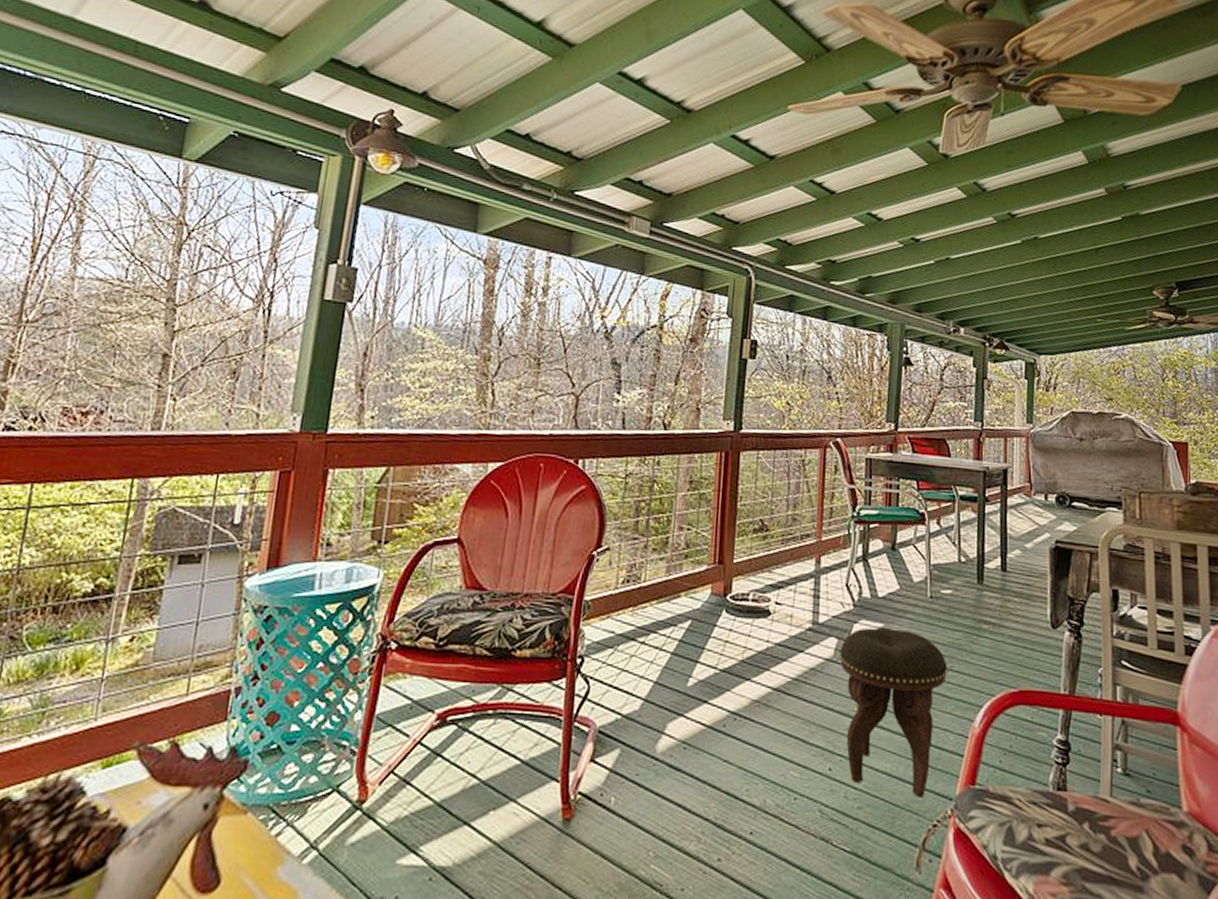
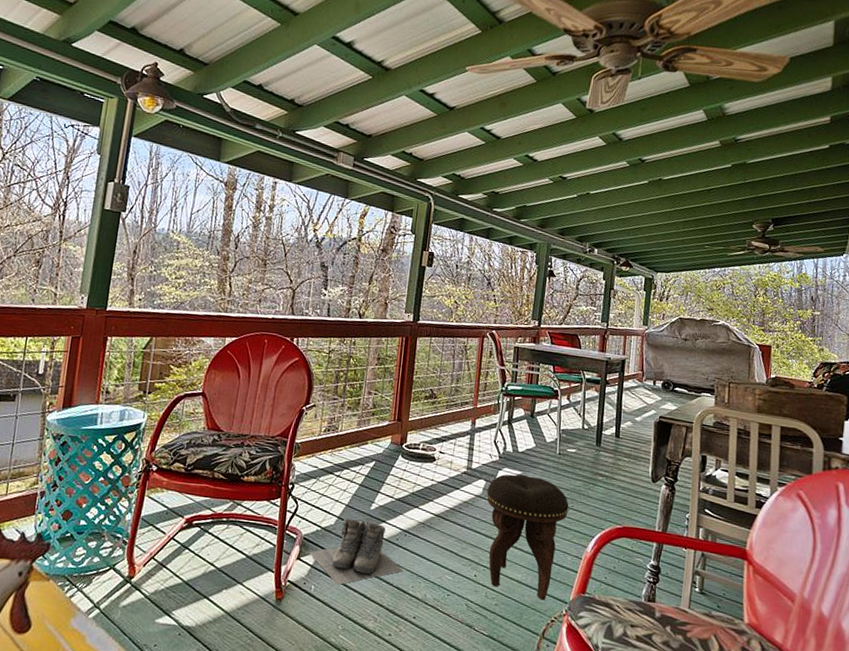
boots: none [606,701,734,794] -> present [309,518,404,585]

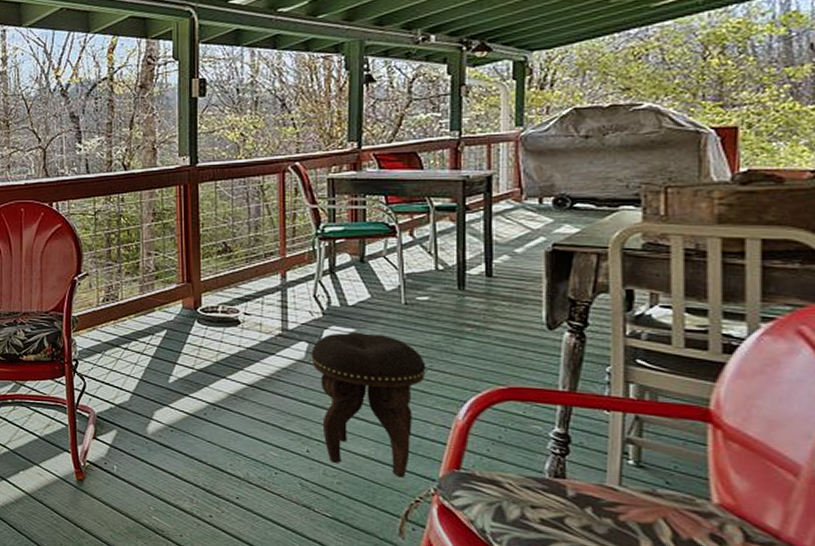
boots: present [309,518,404,585] -> none [105,394,218,464]

